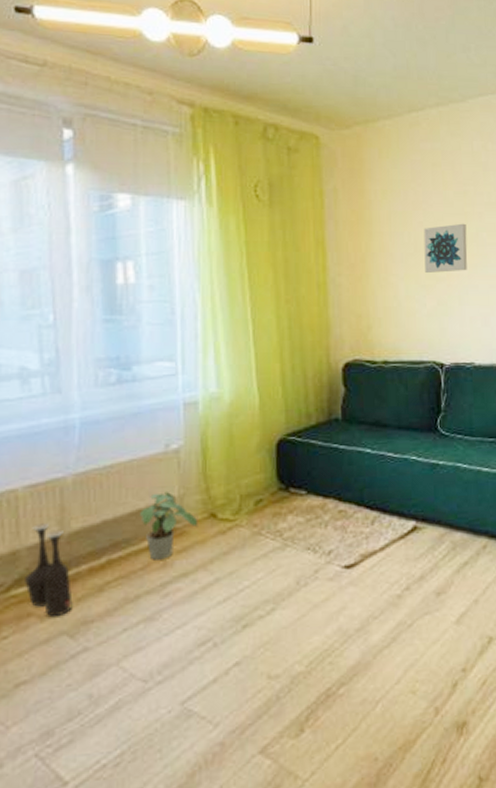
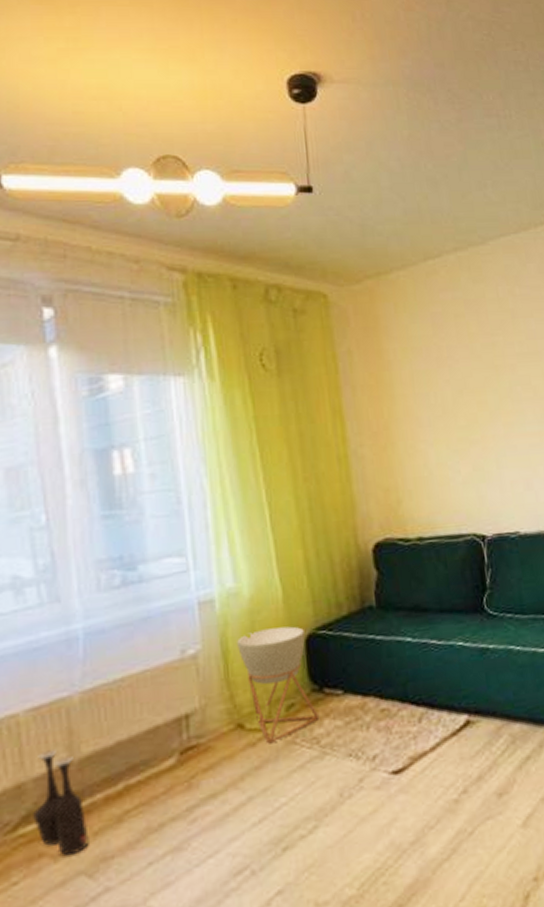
potted plant: present [140,491,198,560] -> none [158,702,225,782]
planter: none [216,431,284,533] -> present [237,626,320,744]
wall art: present [423,223,468,273] -> none [451,378,503,436]

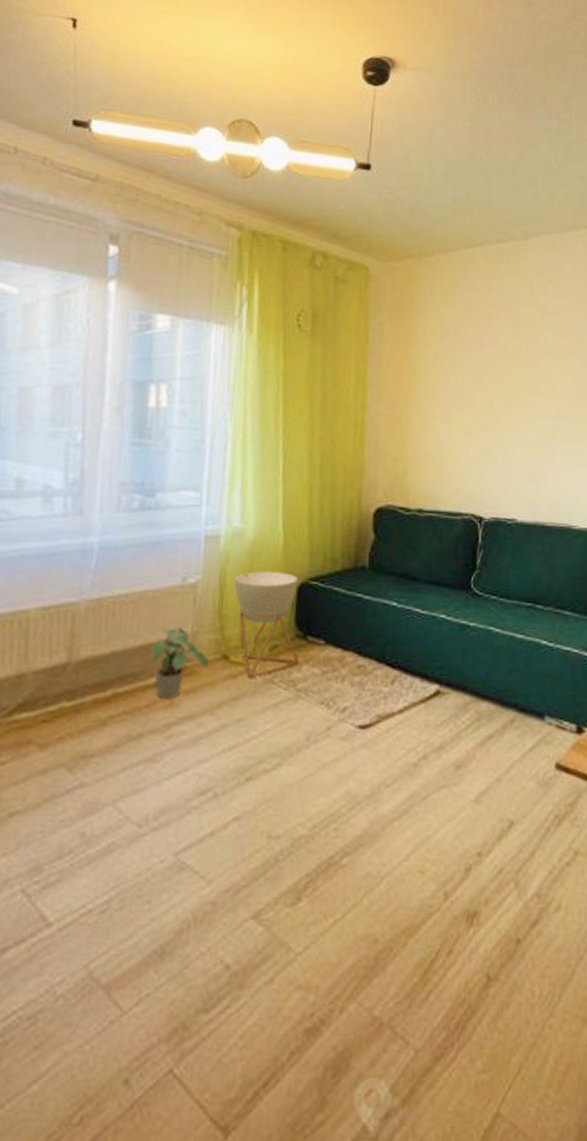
vase: present [33,750,89,856] -> none [28,648,74,748]
potted plant: none [158,702,225,782] -> present [150,626,210,699]

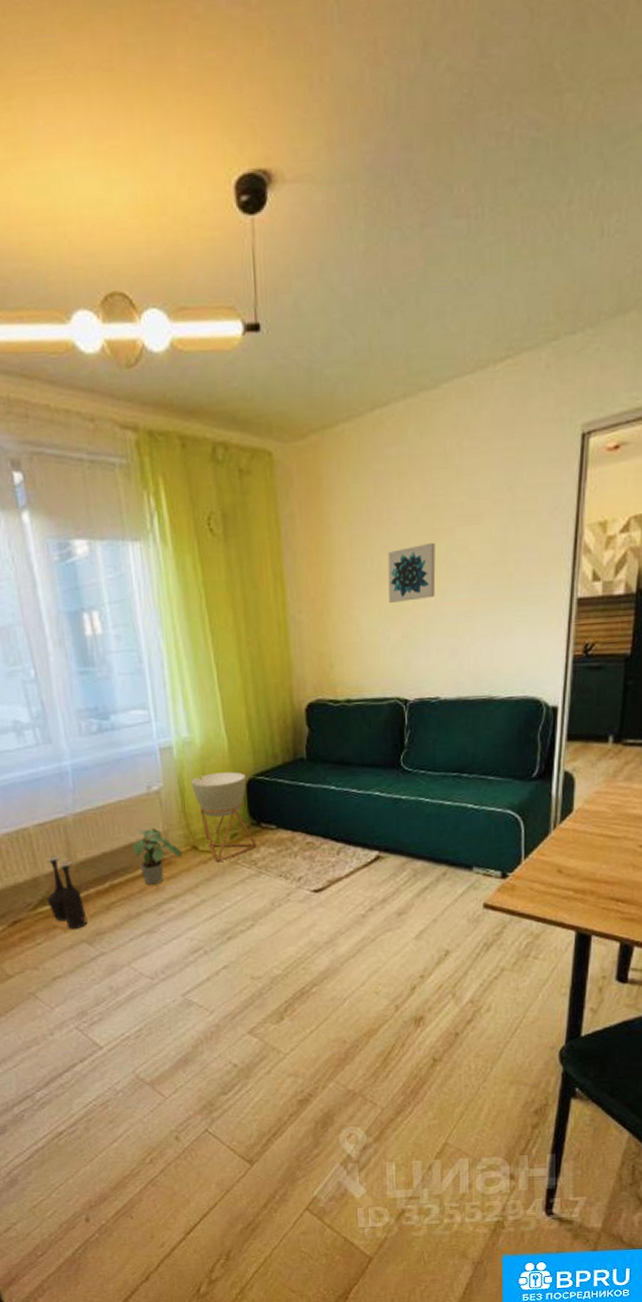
vase: none [28,648,74,748] -> present [46,855,88,929]
wall art: none [470,368,519,420] -> present [387,542,436,603]

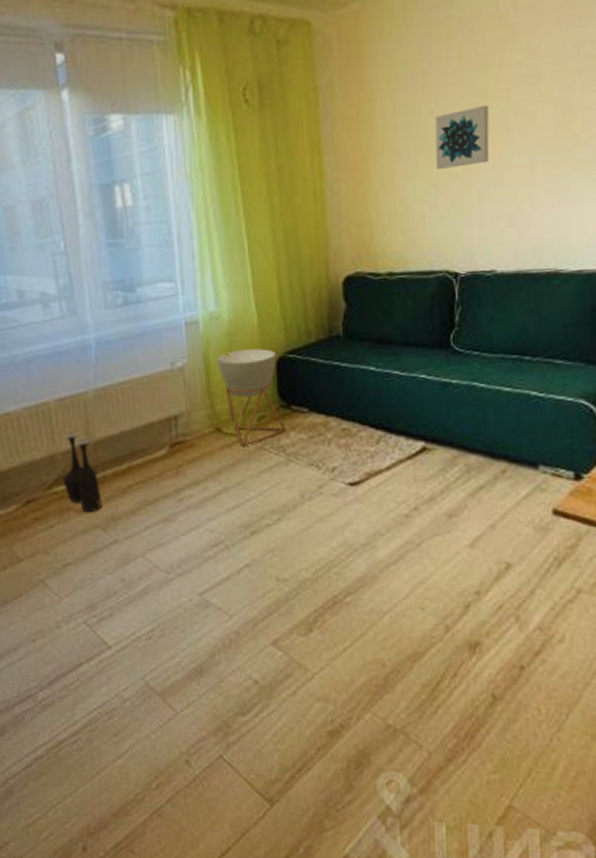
potted plant: present [132,827,183,885] -> none [153,406,206,469]

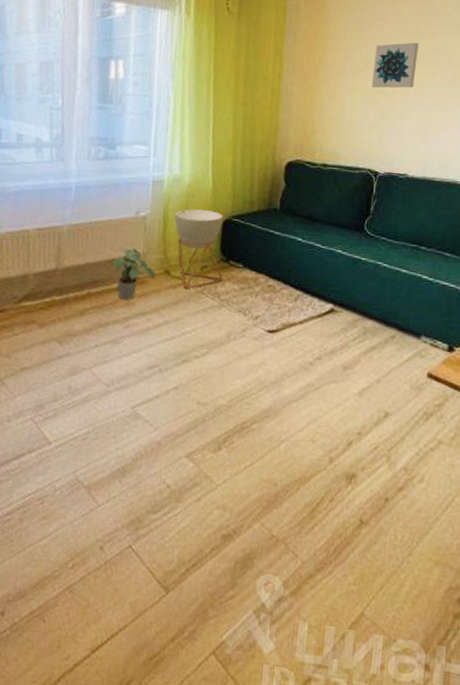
vase: present [62,432,103,513] -> none [31,258,62,327]
potted plant: none [153,406,206,469] -> present [113,248,156,300]

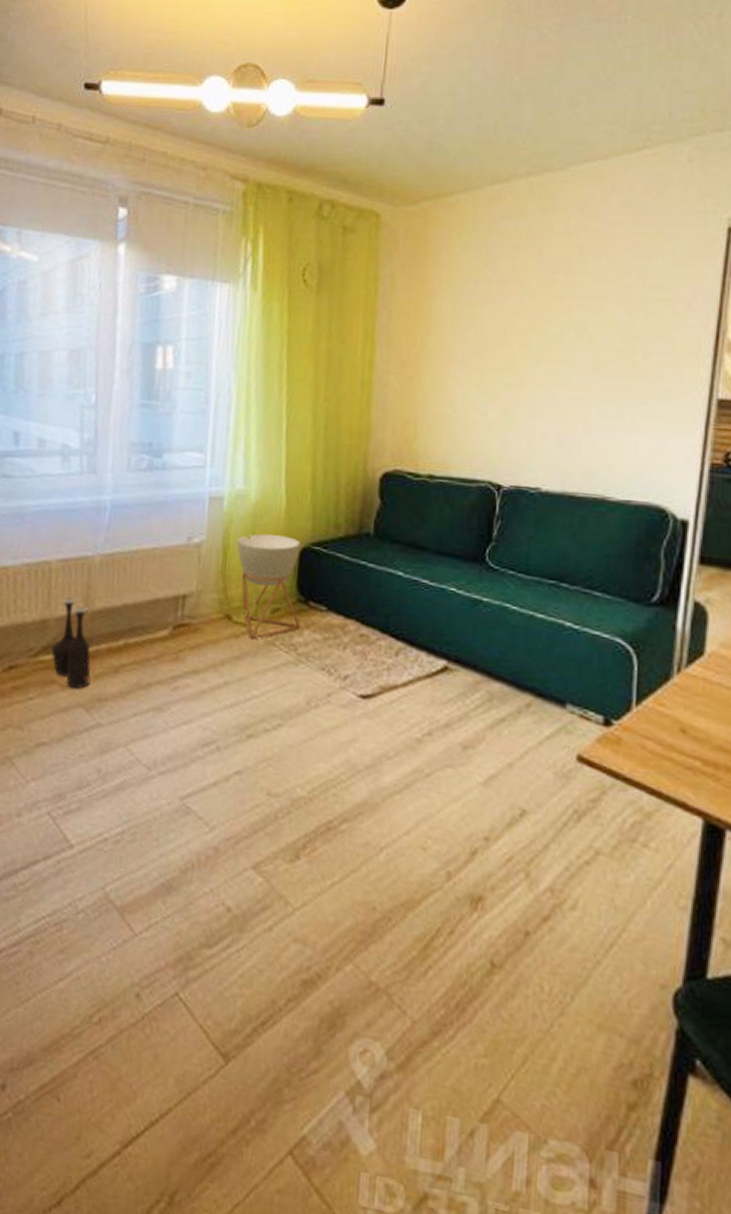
vase: none [31,258,62,327] -> present [51,597,91,689]
potted plant: present [113,248,156,300] -> none [158,584,213,653]
wall art: present [372,42,419,88] -> none [490,319,549,378]

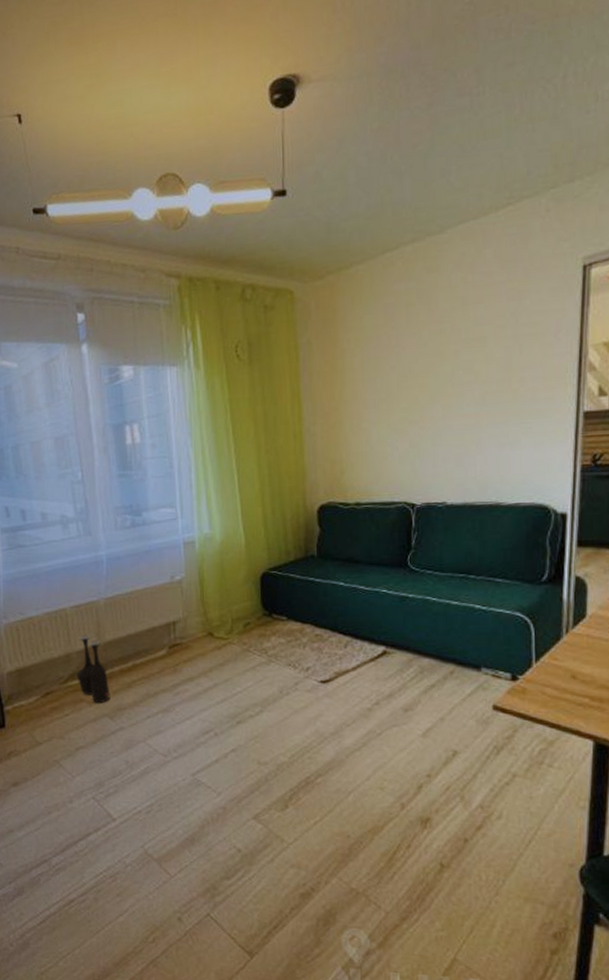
planter: present [237,533,301,640] -> none [210,566,268,649]

